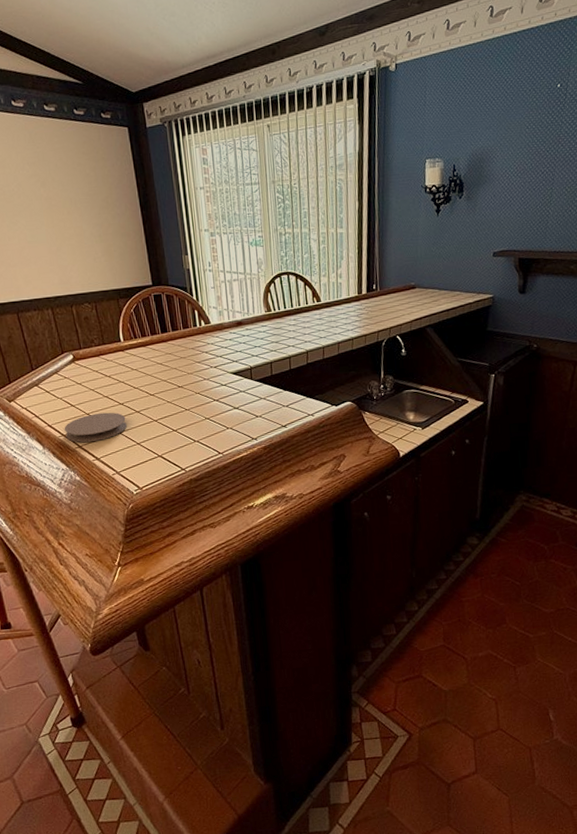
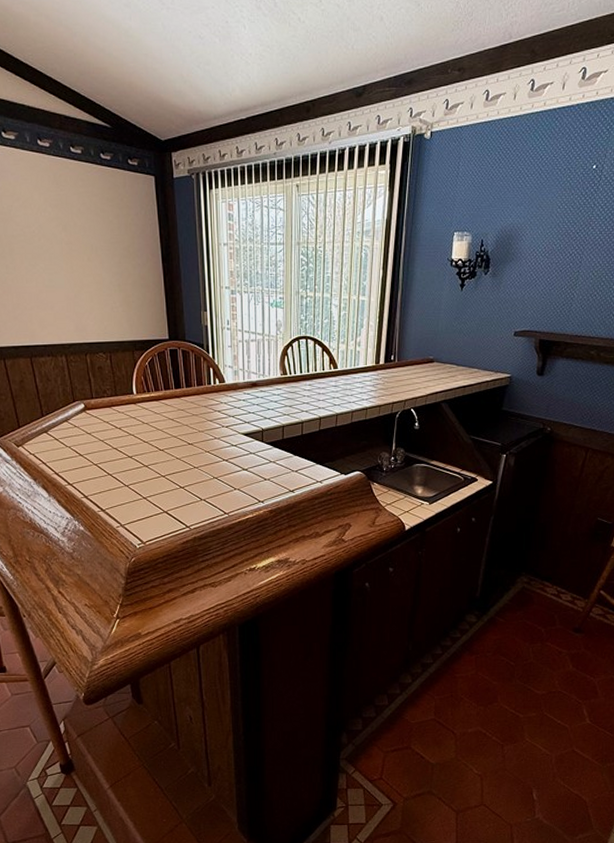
coaster: present [64,412,127,443] -> none [71,464,134,492]

